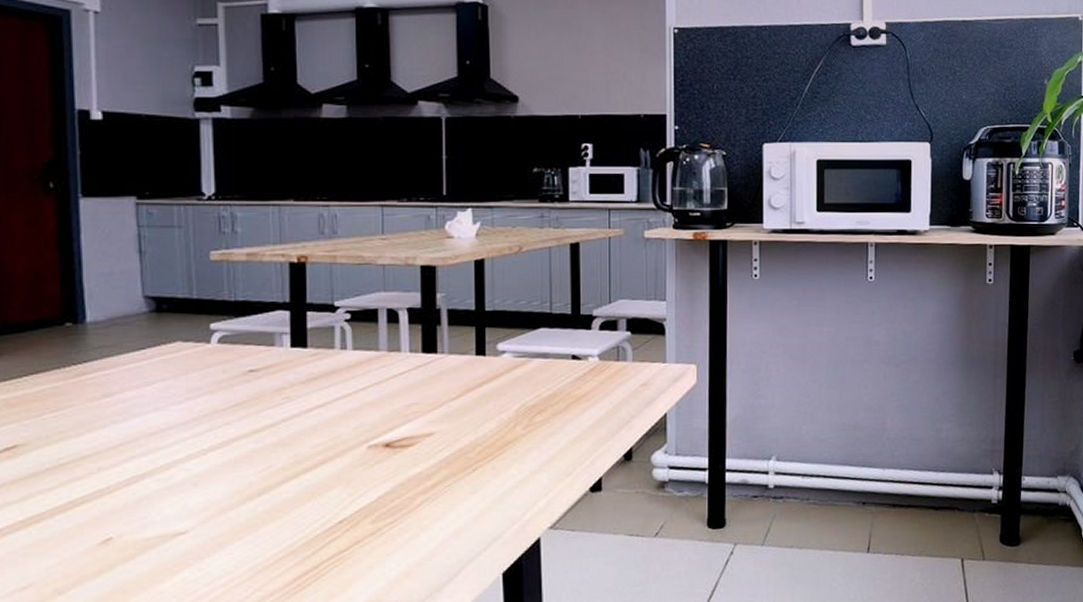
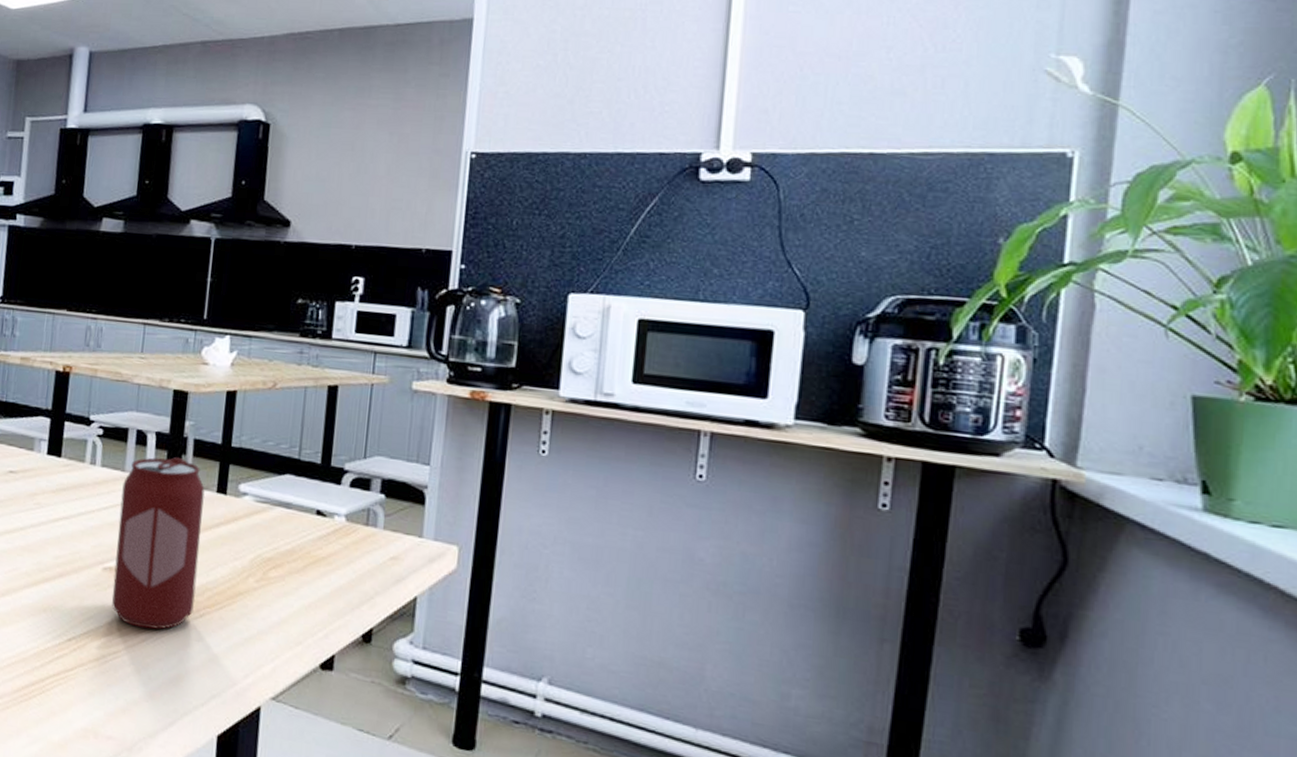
beverage can: none [379,329,467,495] -> present [112,457,205,630]

